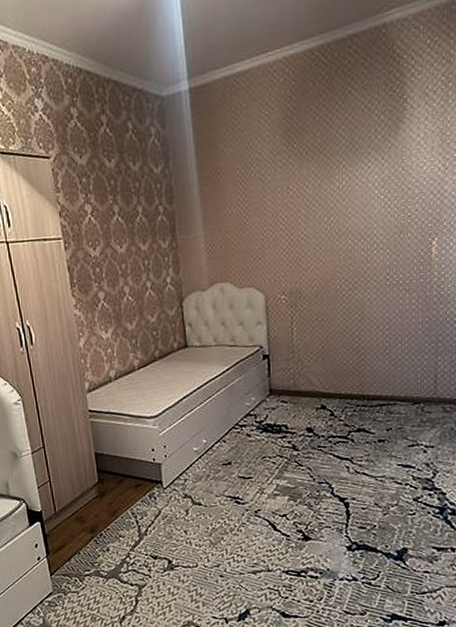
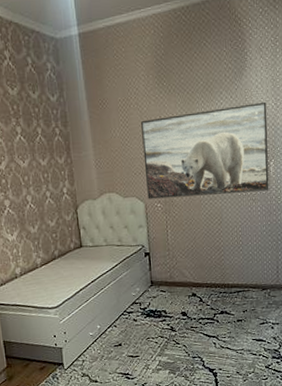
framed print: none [264,162,431,290] -> present [141,101,269,200]

